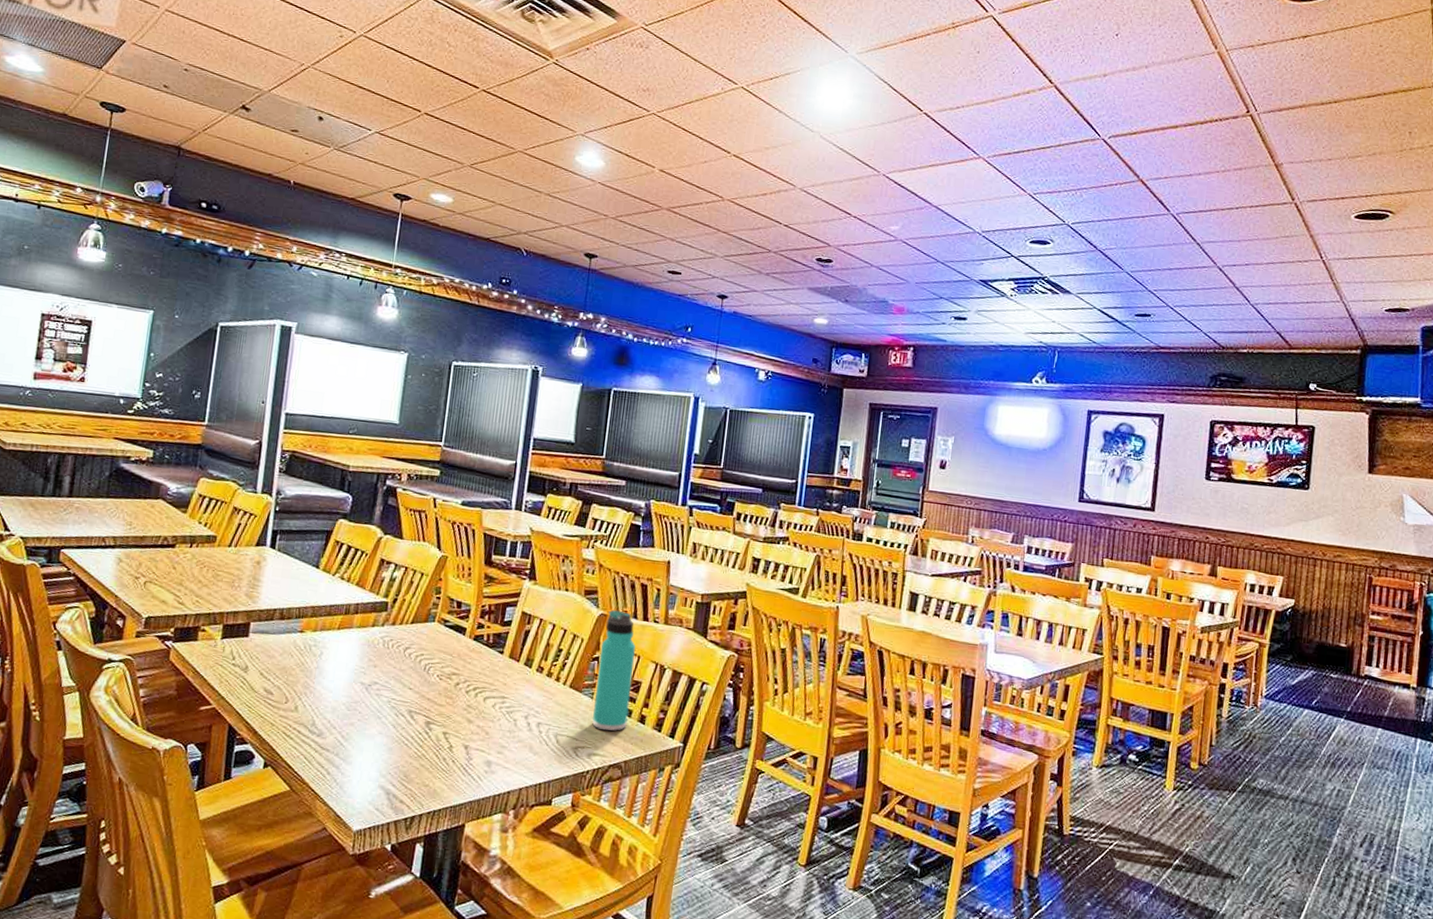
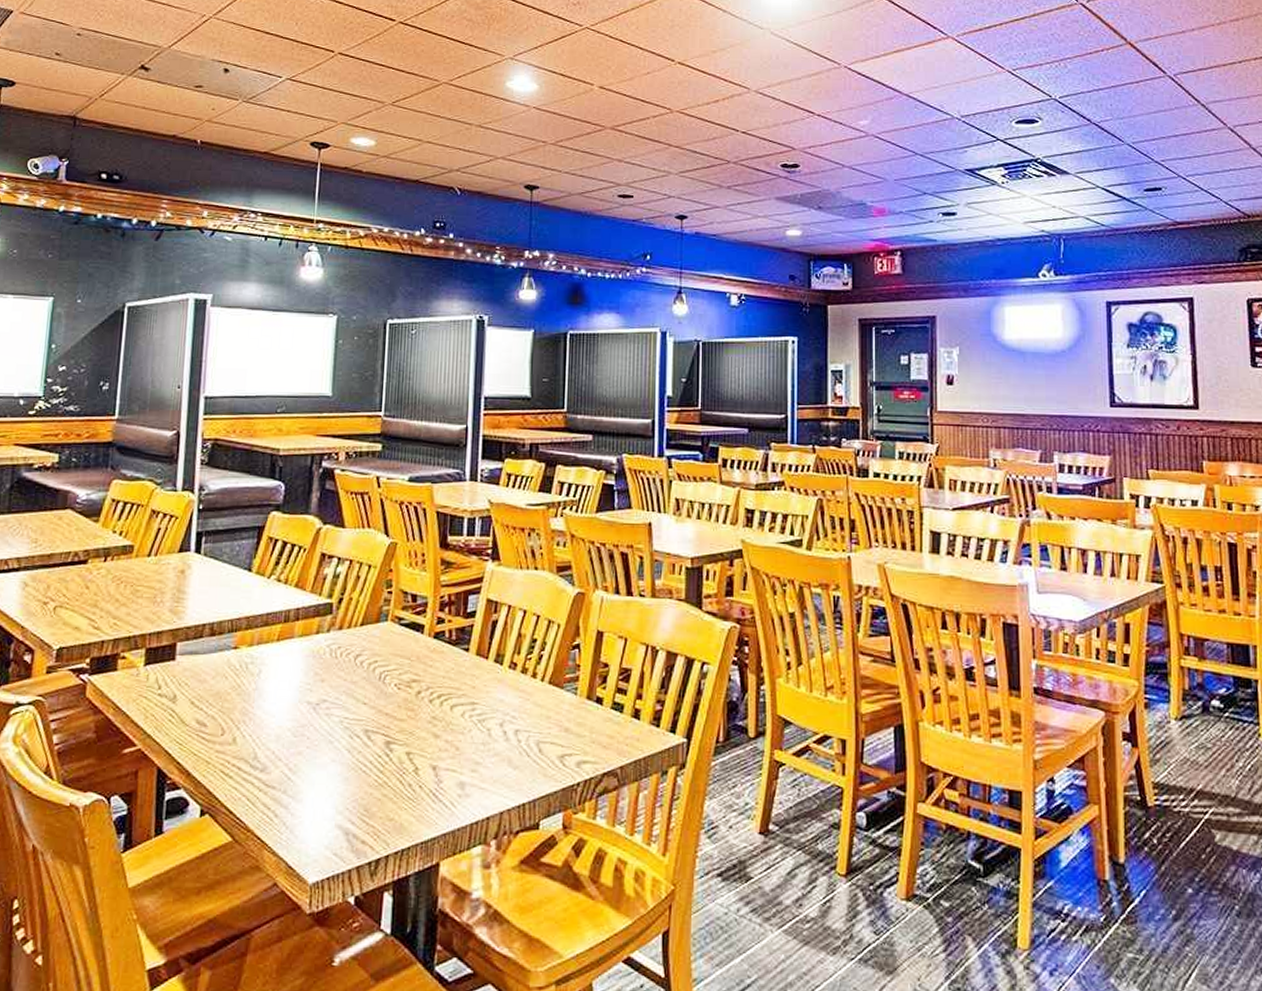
thermos bottle: present [592,609,636,731] -> none [578,586,621,732]

